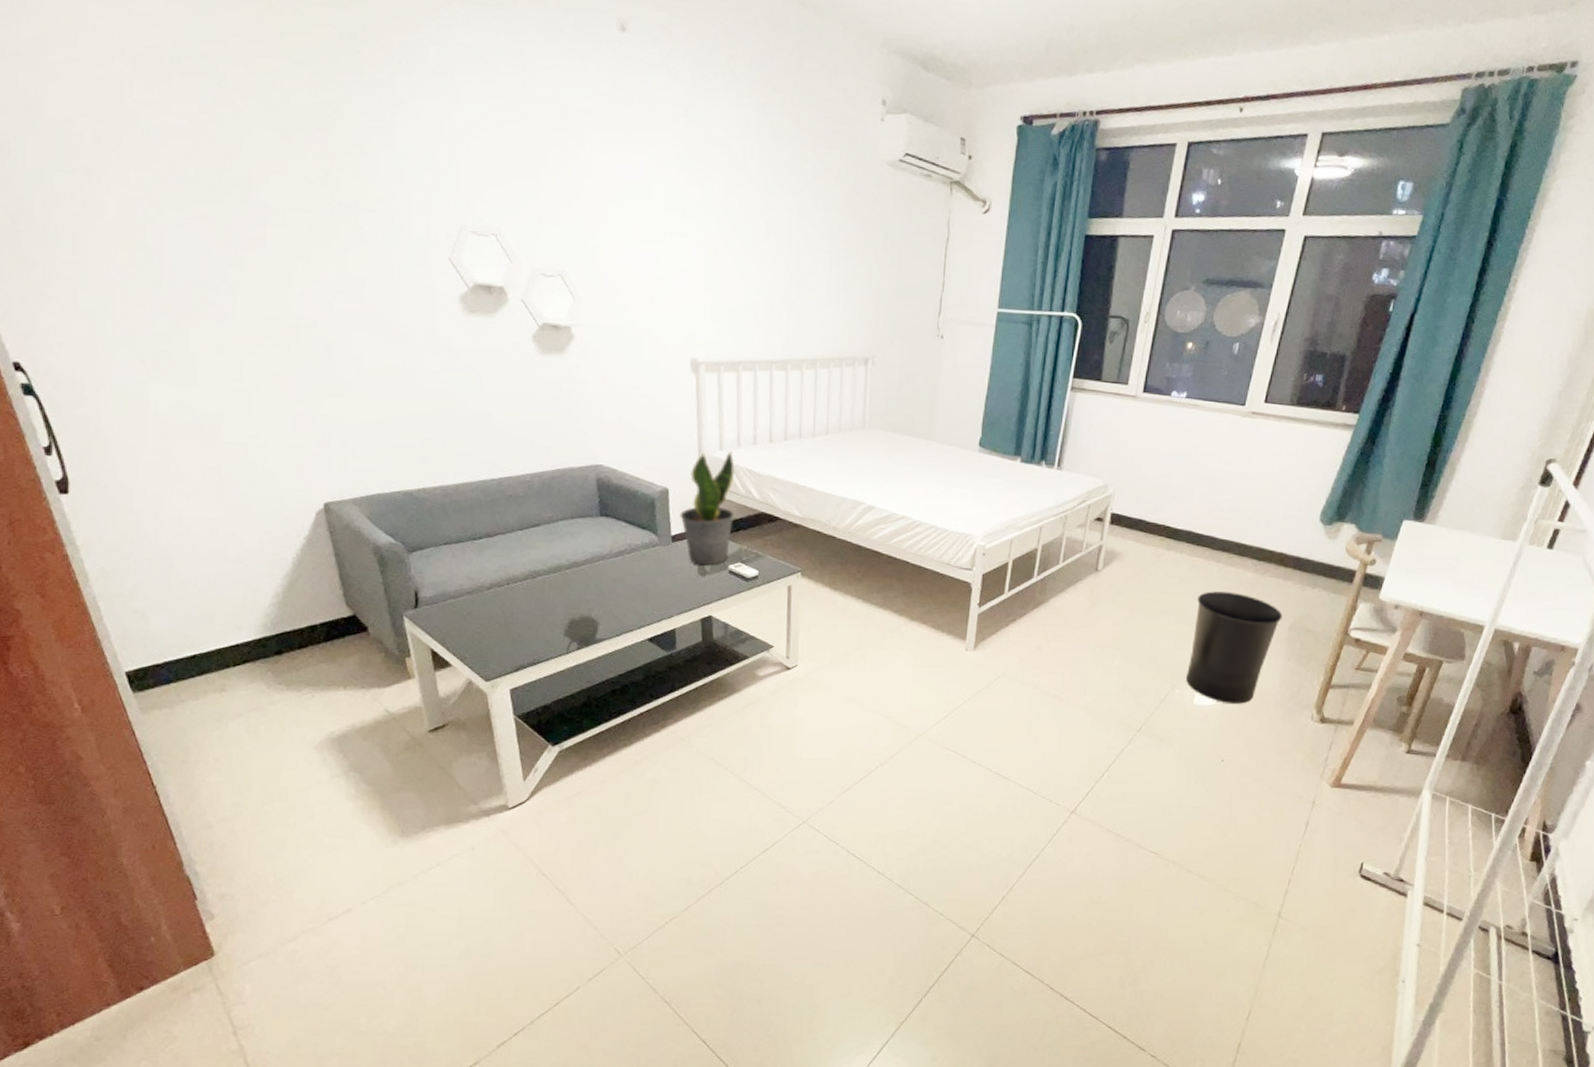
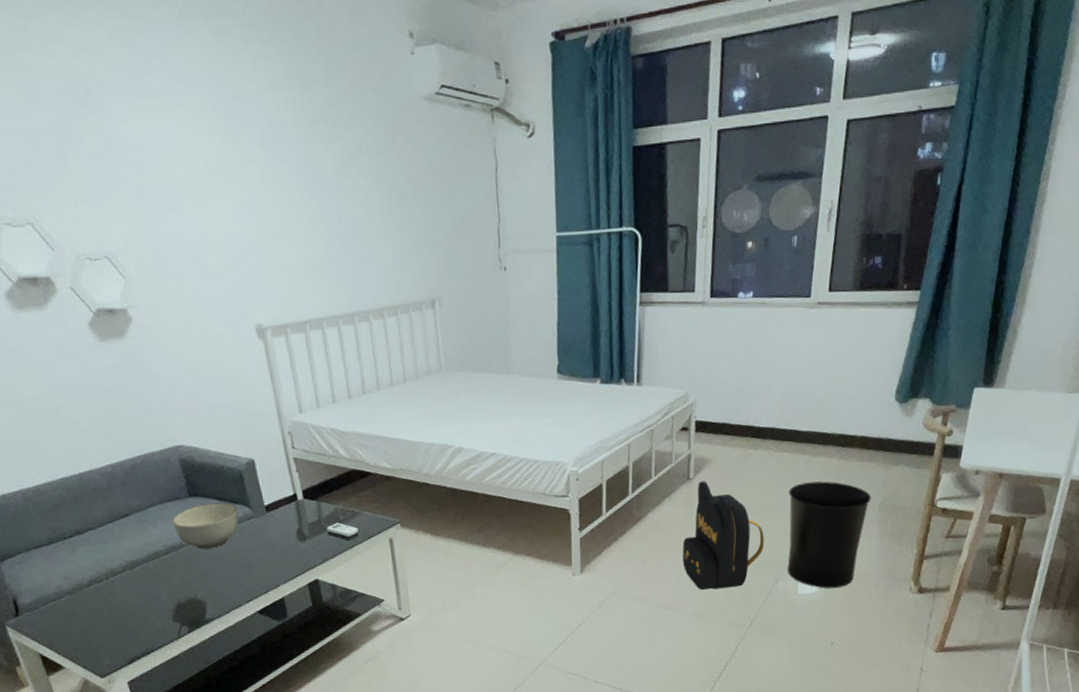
bowl: none [579,525,645,570] -> present [171,502,239,549]
potted plant: present [680,451,736,566] -> none [270,413,326,532]
backpack: none [1078,574,1167,688] -> present [682,481,765,591]

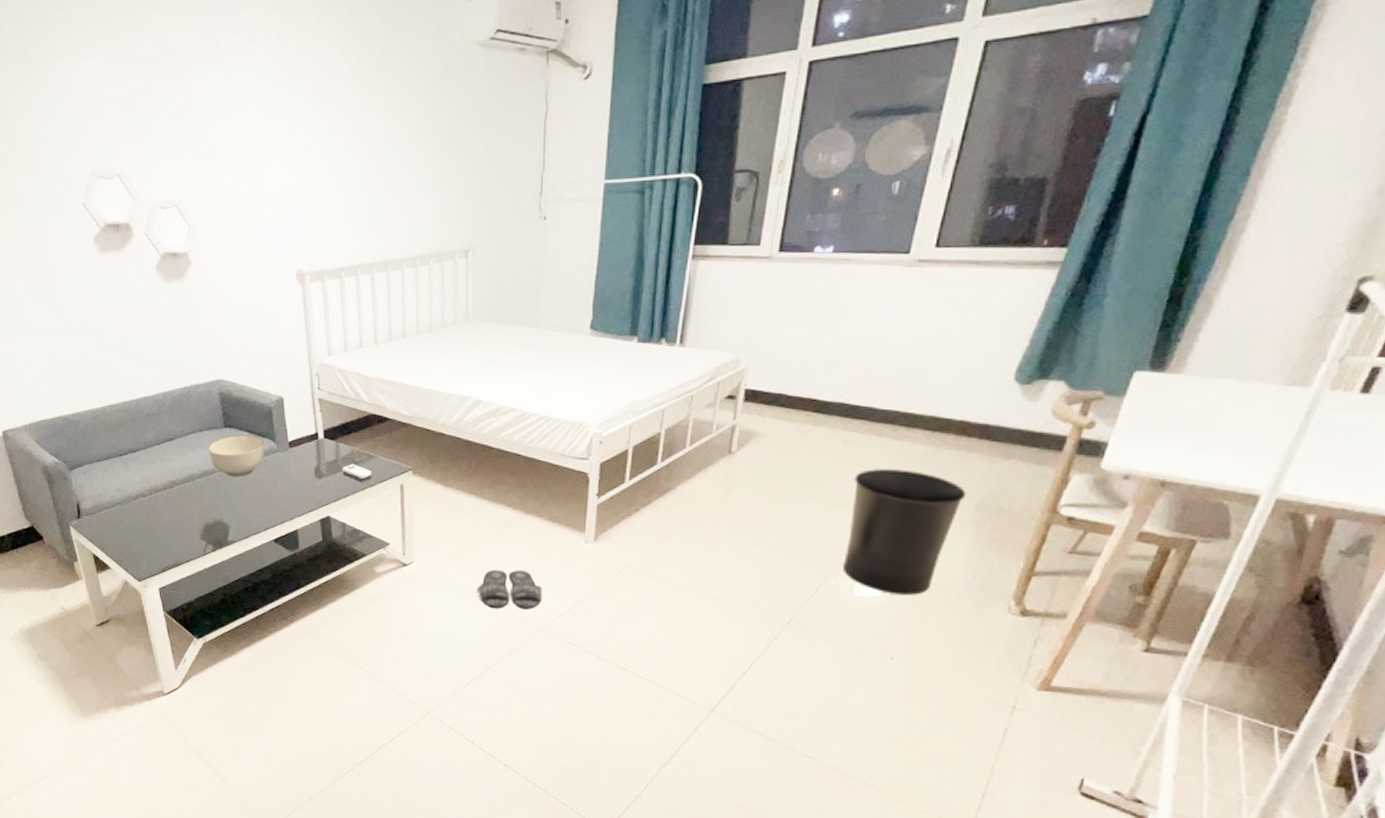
slippers: none [477,609,539,650] -> present [478,569,543,609]
backpack: present [682,481,765,591] -> none [712,456,817,579]

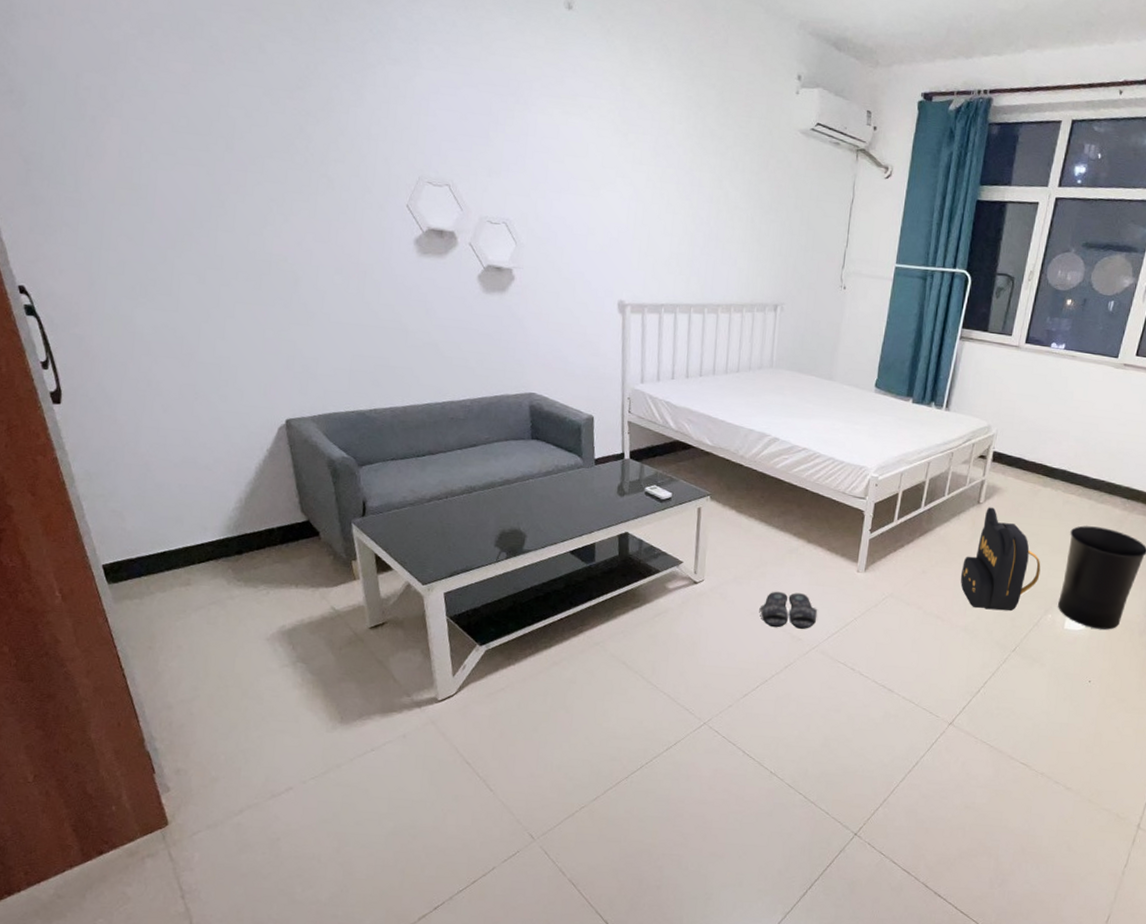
bowl: present [208,435,265,477] -> none [512,447,571,488]
backpack: none [712,456,817,579] -> present [960,507,1041,612]

